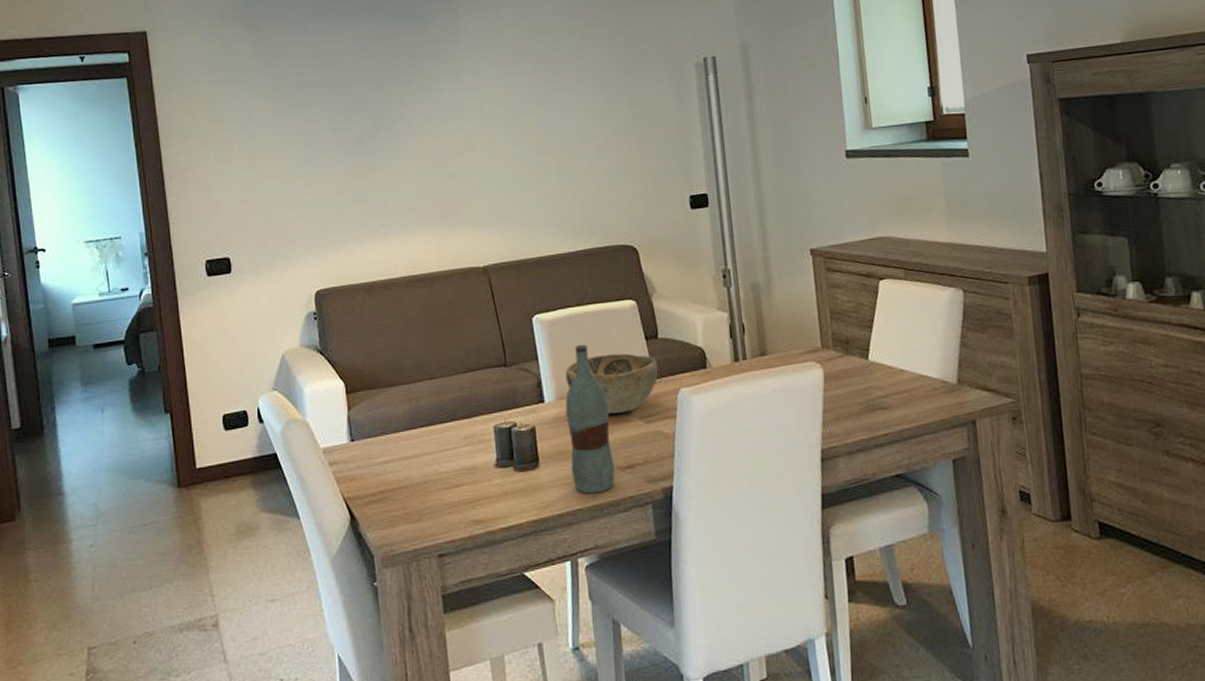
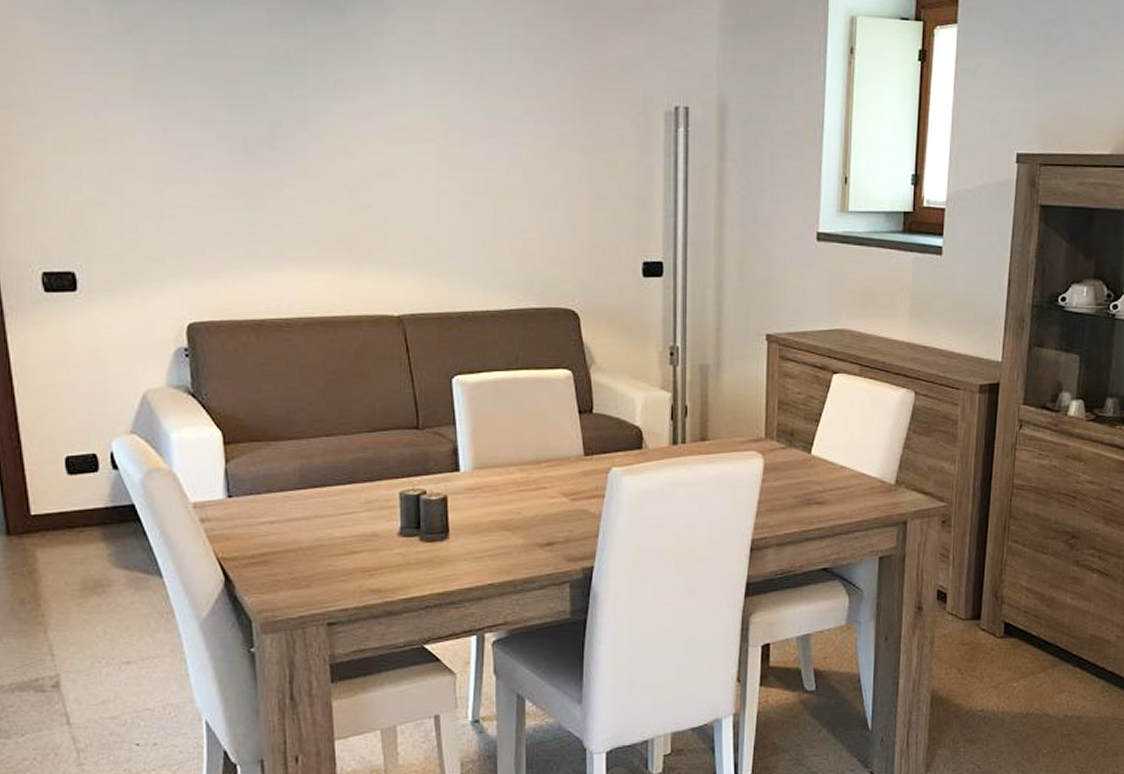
bottle: present [565,344,615,494] -> none [483,412,532,569]
decorative bowl: present [565,353,659,414] -> none [485,426,590,488]

